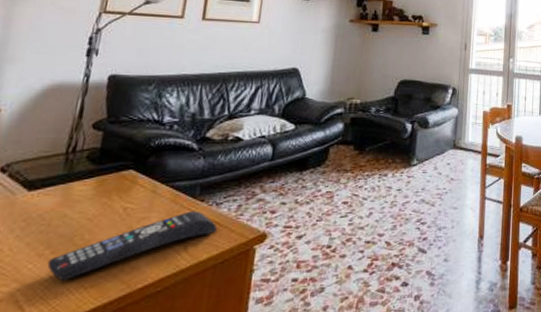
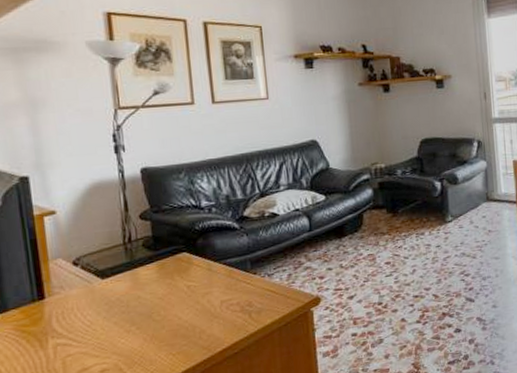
remote control: present [47,211,218,282] -> none [136,282,275,351]

